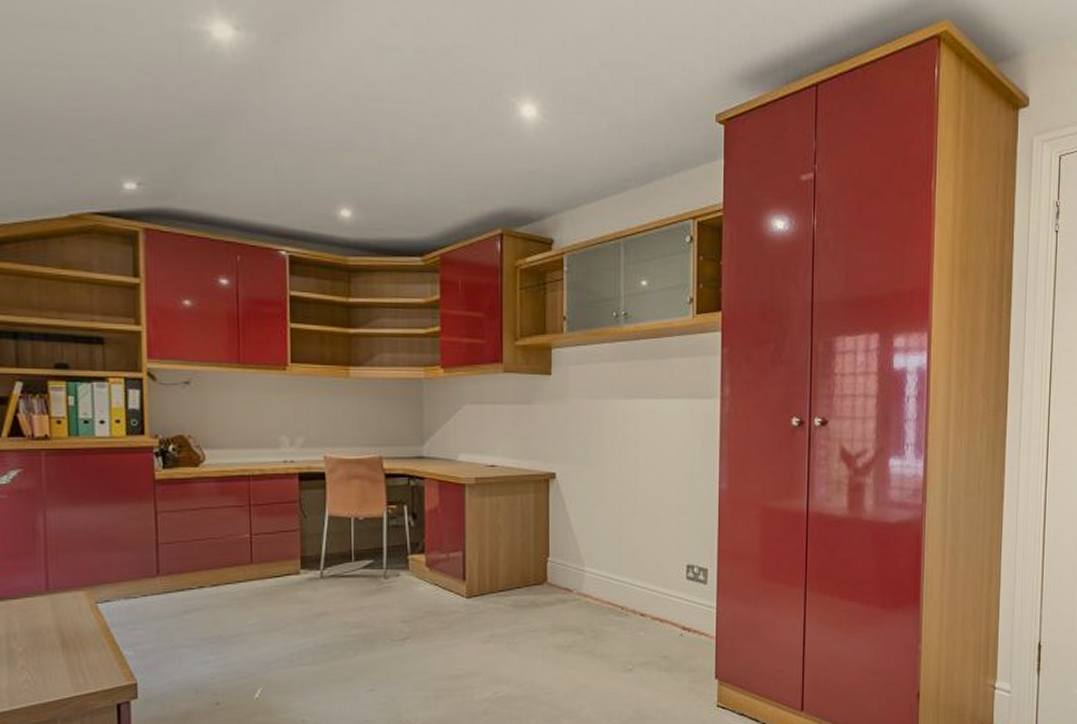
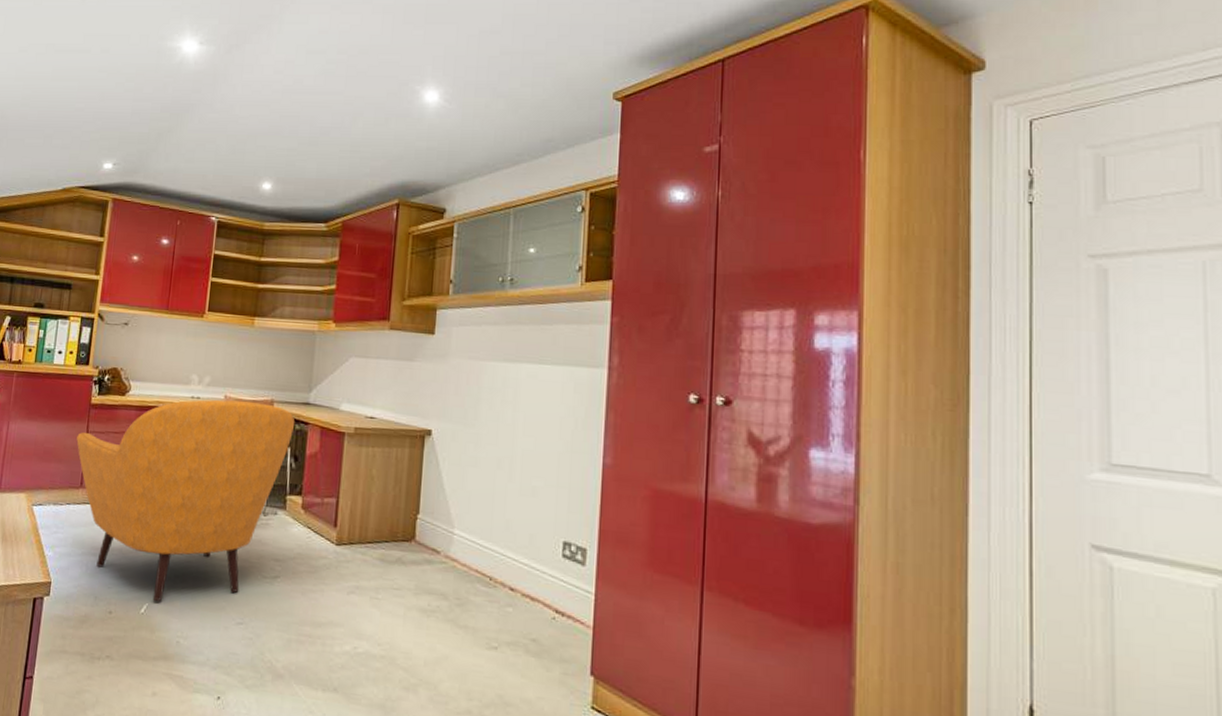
armchair: none [143,461,410,683] -> present [76,399,295,601]

